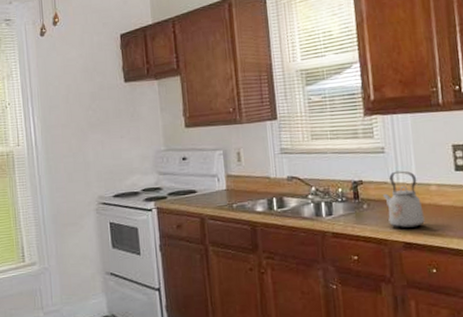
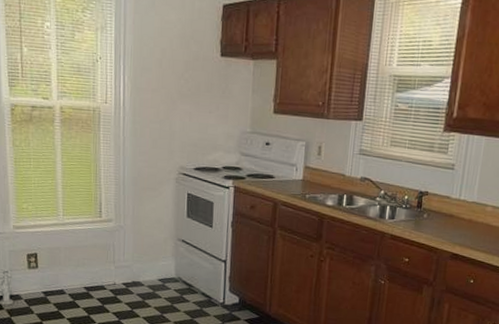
kettle: present [383,170,425,229] -> none [443,188,477,242]

